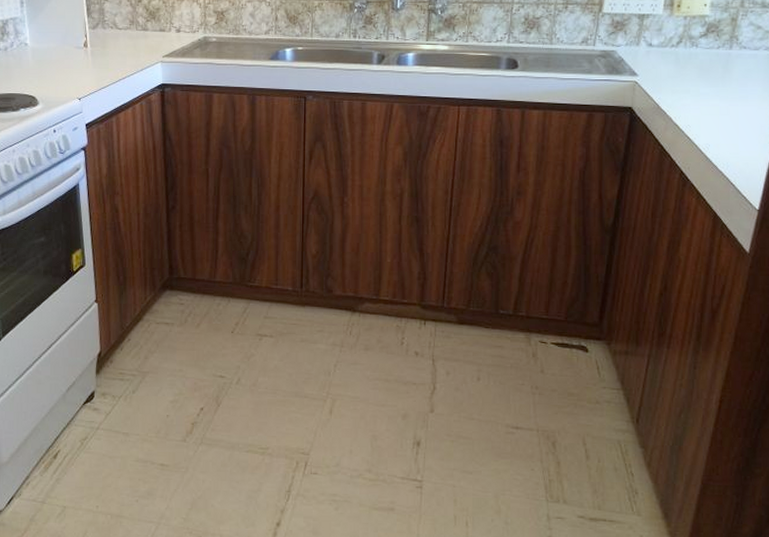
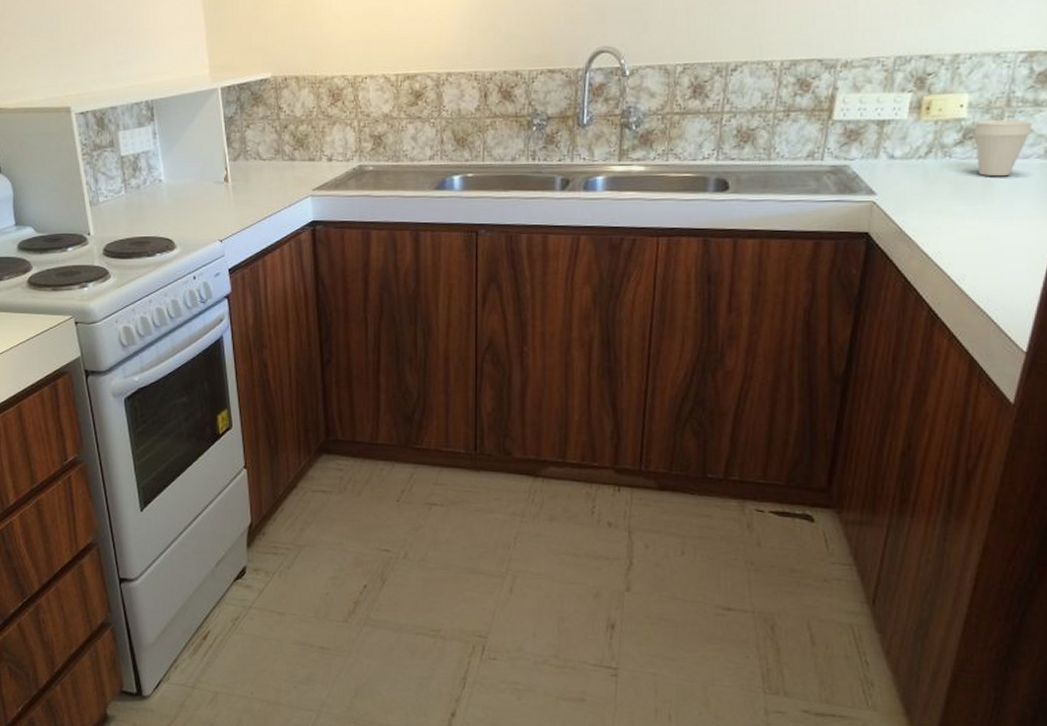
cup: none [715,18,762,64] -> present [974,119,1033,177]

